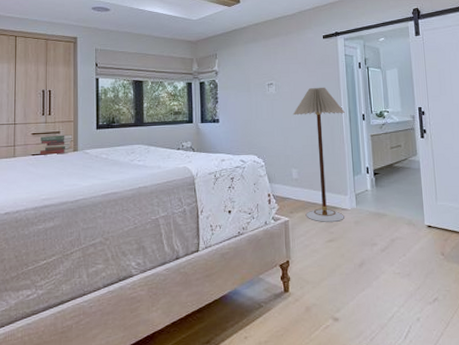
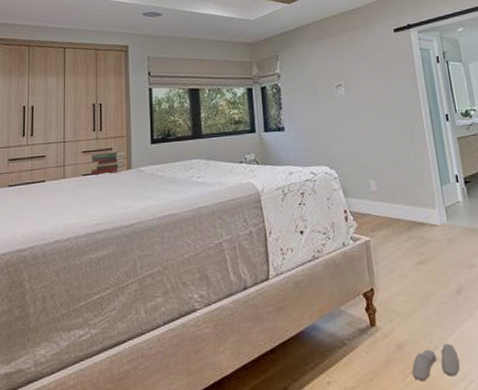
floor lamp: present [293,87,345,222] -> none [366,85,434,241]
slippers: none [317,307,357,336] -> present [412,343,460,380]

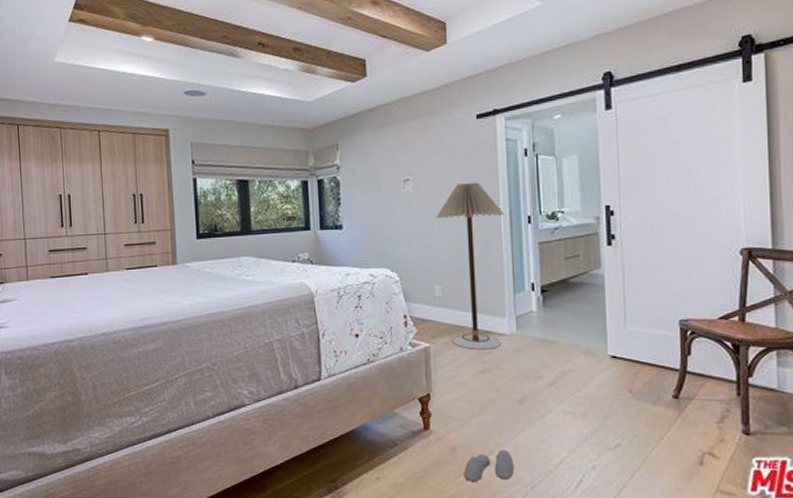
books: present [91,151,127,175] -> none [134,245,172,269]
floor lamp: none [366,85,434,241] -> present [435,182,504,350]

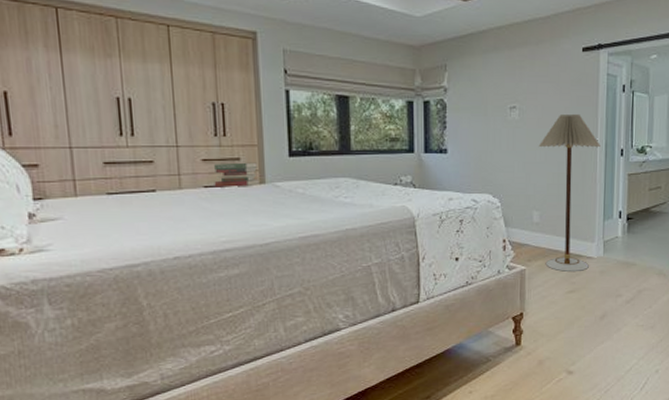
books: none [134,245,172,269] -> present [214,162,259,187]
slippers: present [464,449,514,481] -> none [549,360,592,390]

